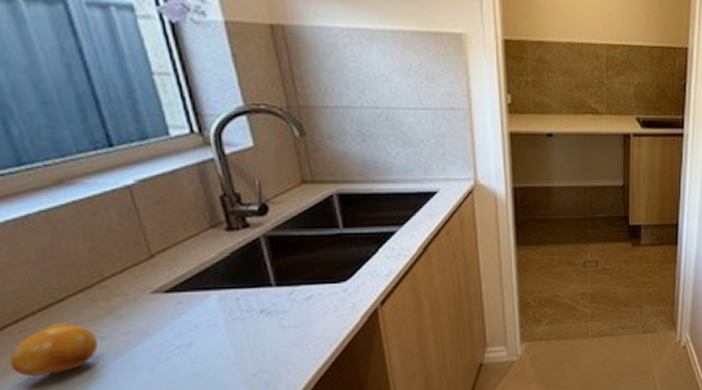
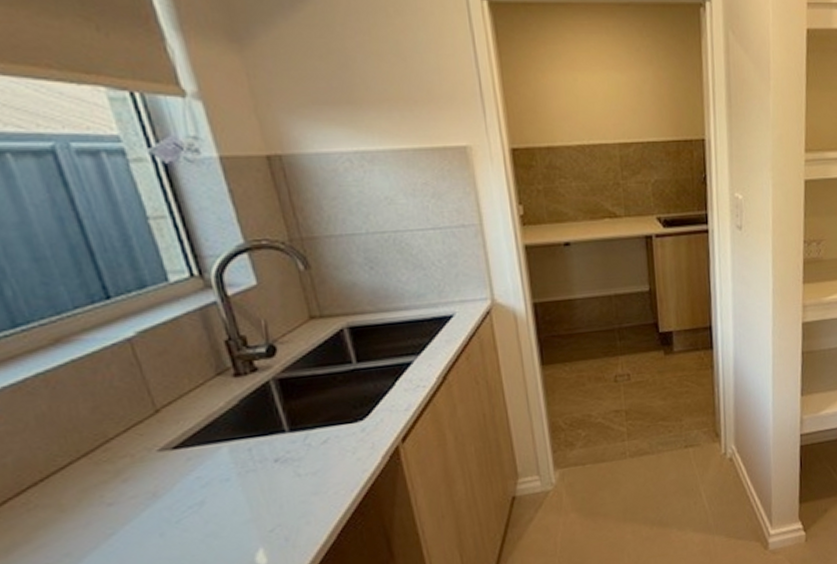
fruit: present [10,323,98,376] -> none [13,491,105,553]

